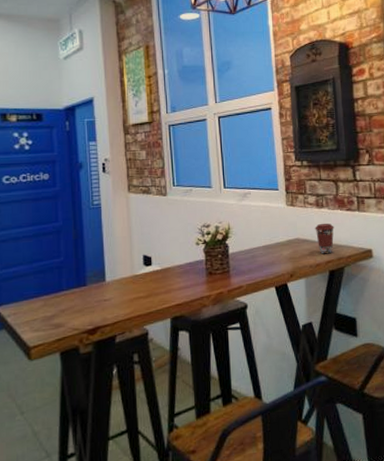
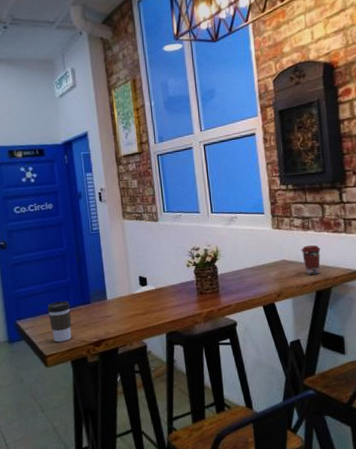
coffee cup: none [35,283,63,331] -> present [47,300,72,342]

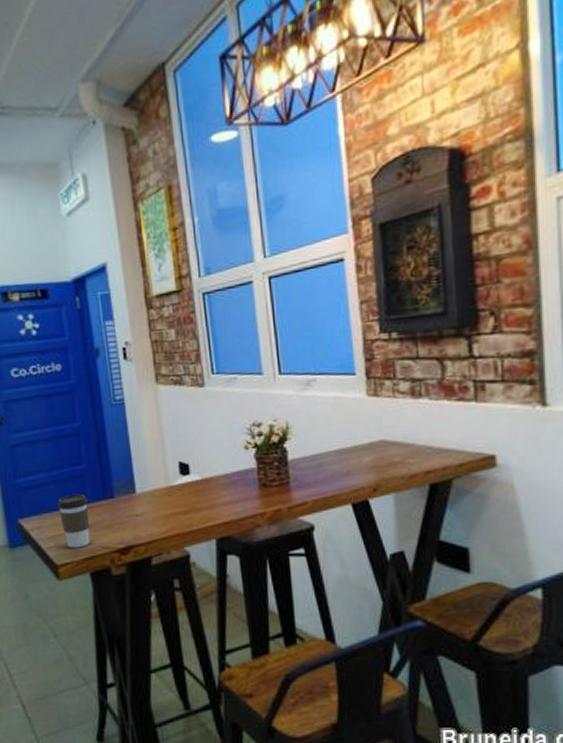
coffee cup: present [301,245,321,275] -> none [408,418,438,462]

